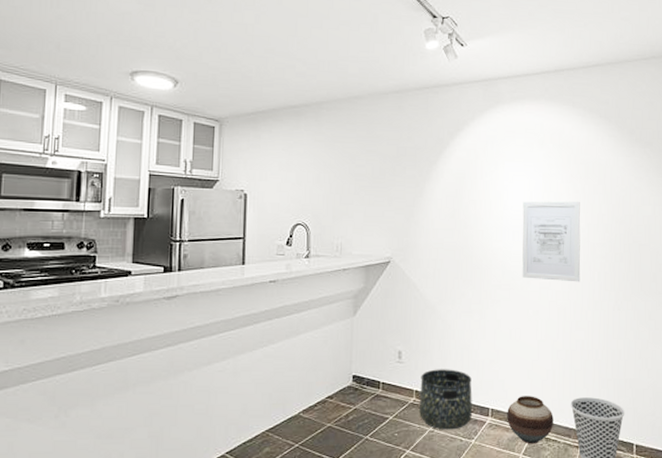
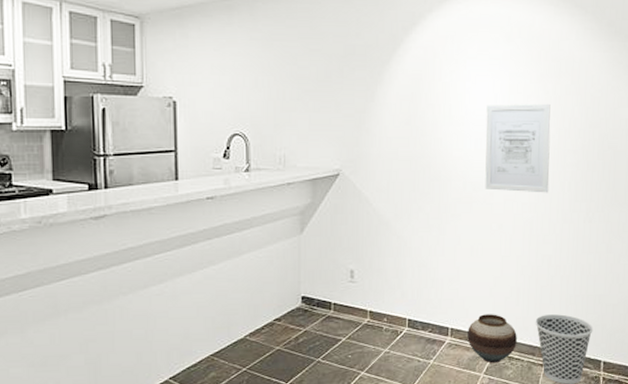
basket: present [419,369,472,430] -> none [374,288,431,351]

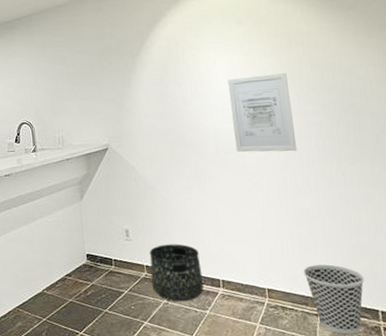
basket: none [374,288,431,351] -> present [149,244,203,302]
vase: present [467,314,517,364] -> none [238,265,288,314]

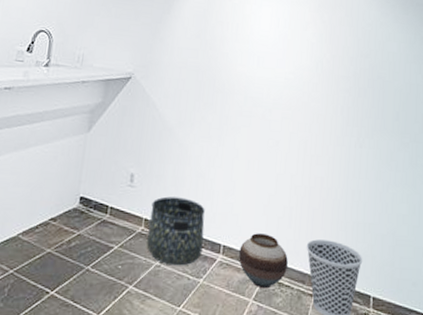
wall art: present [228,72,297,153] -> none [264,27,327,115]
vase: none [238,265,288,314] -> present [239,233,288,289]

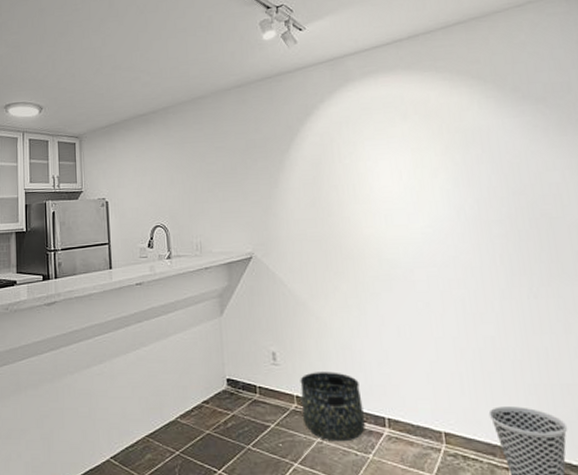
vase: present [239,233,288,289] -> none [407,403,471,463]

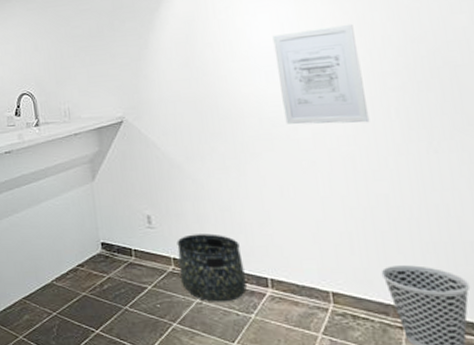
wall art: none [391,174,478,268] -> present [272,23,370,125]

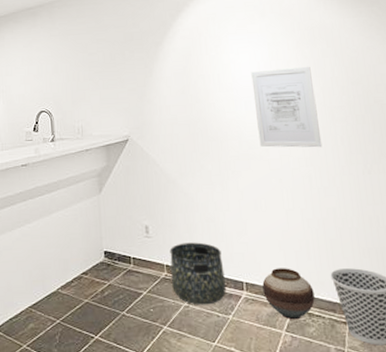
vase: none [292,263,361,322] -> present [262,268,315,320]

